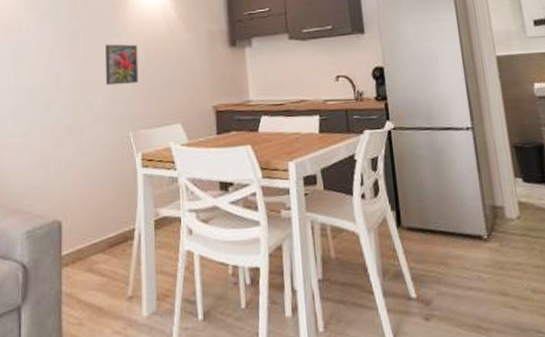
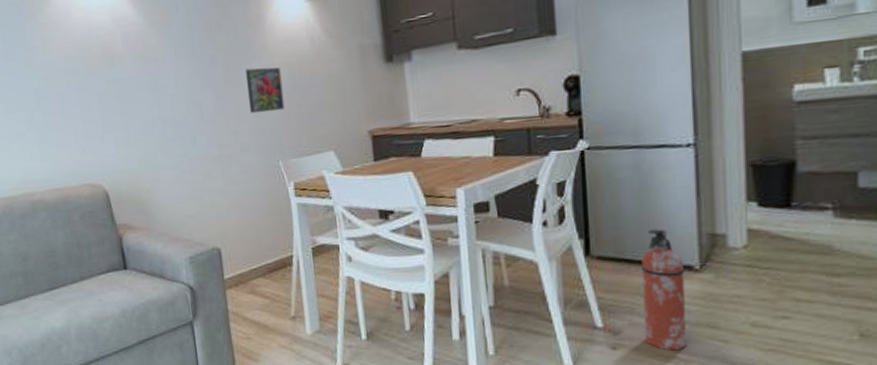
fire extinguisher: none [442,201,485,319] -> present [641,229,687,351]

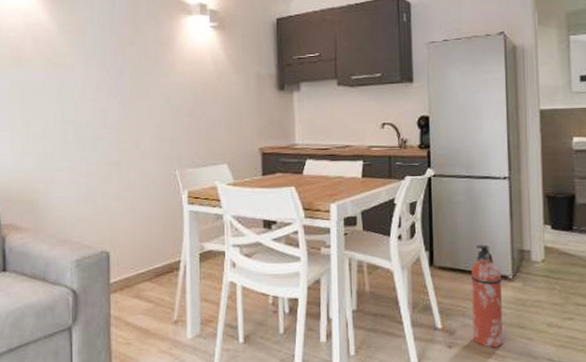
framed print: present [246,67,285,114] -> none [153,83,186,125]

